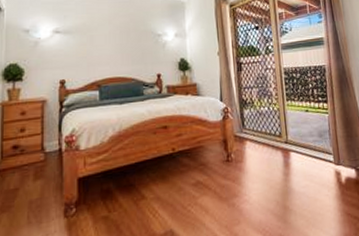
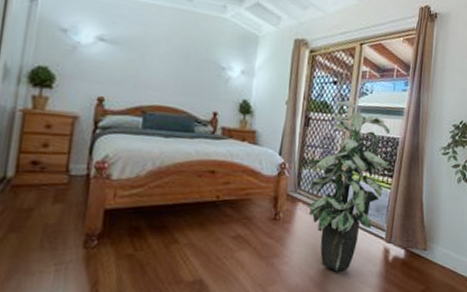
indoor plant: none [245,41,321,202] -> present [306,100,390,272]

